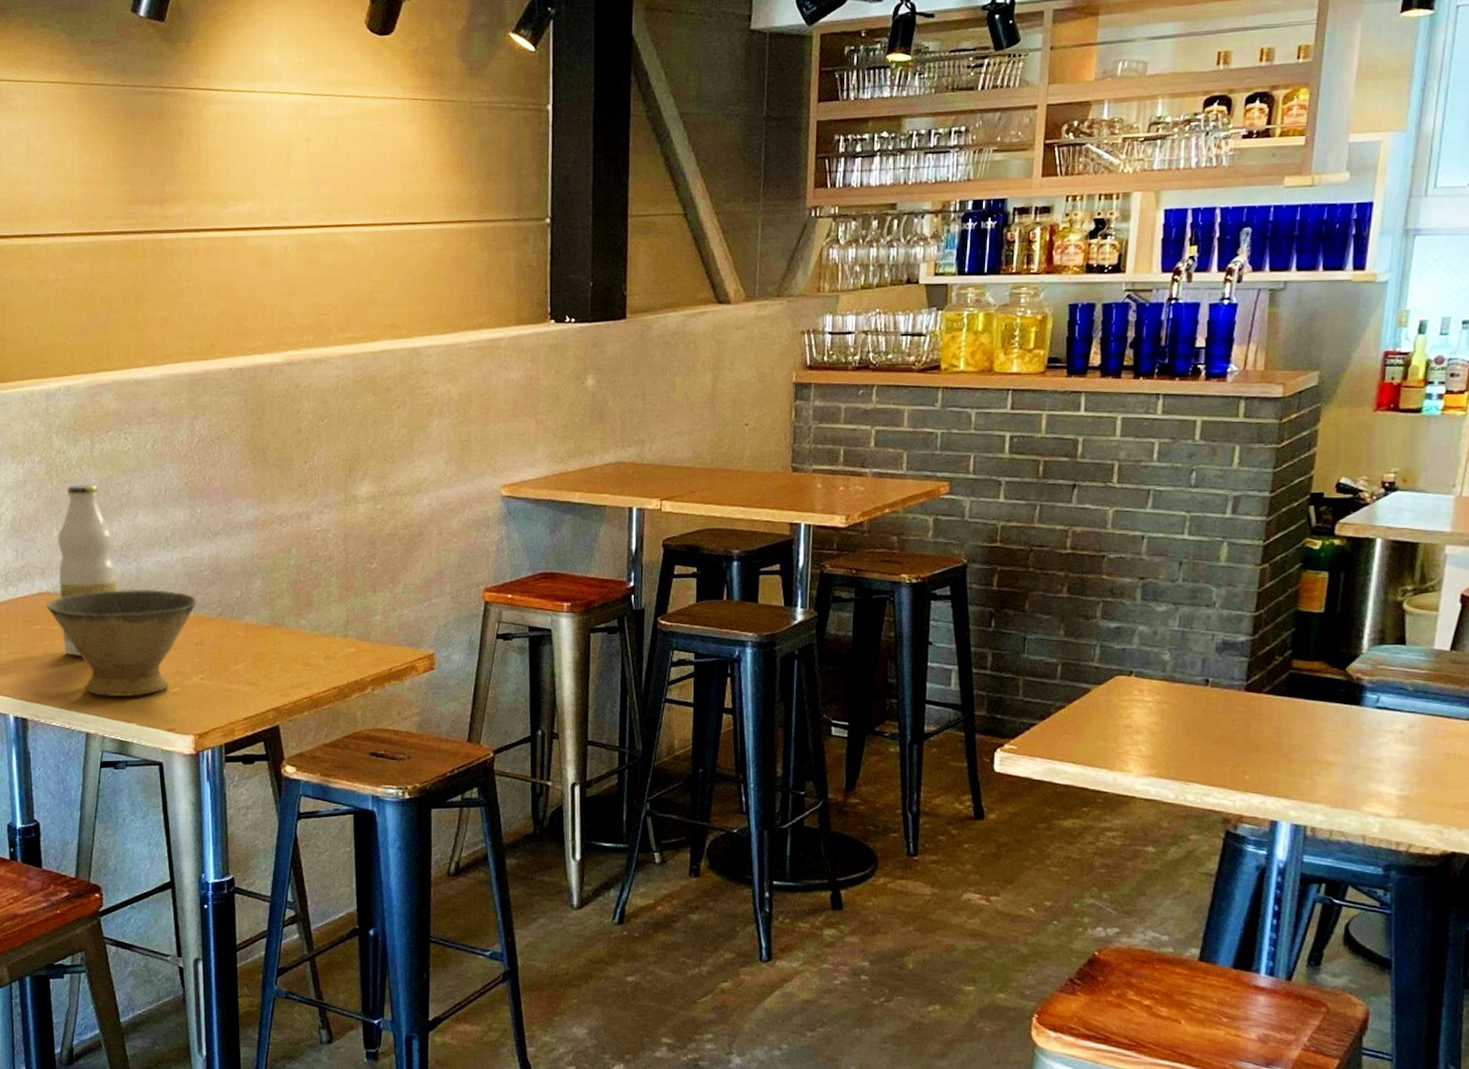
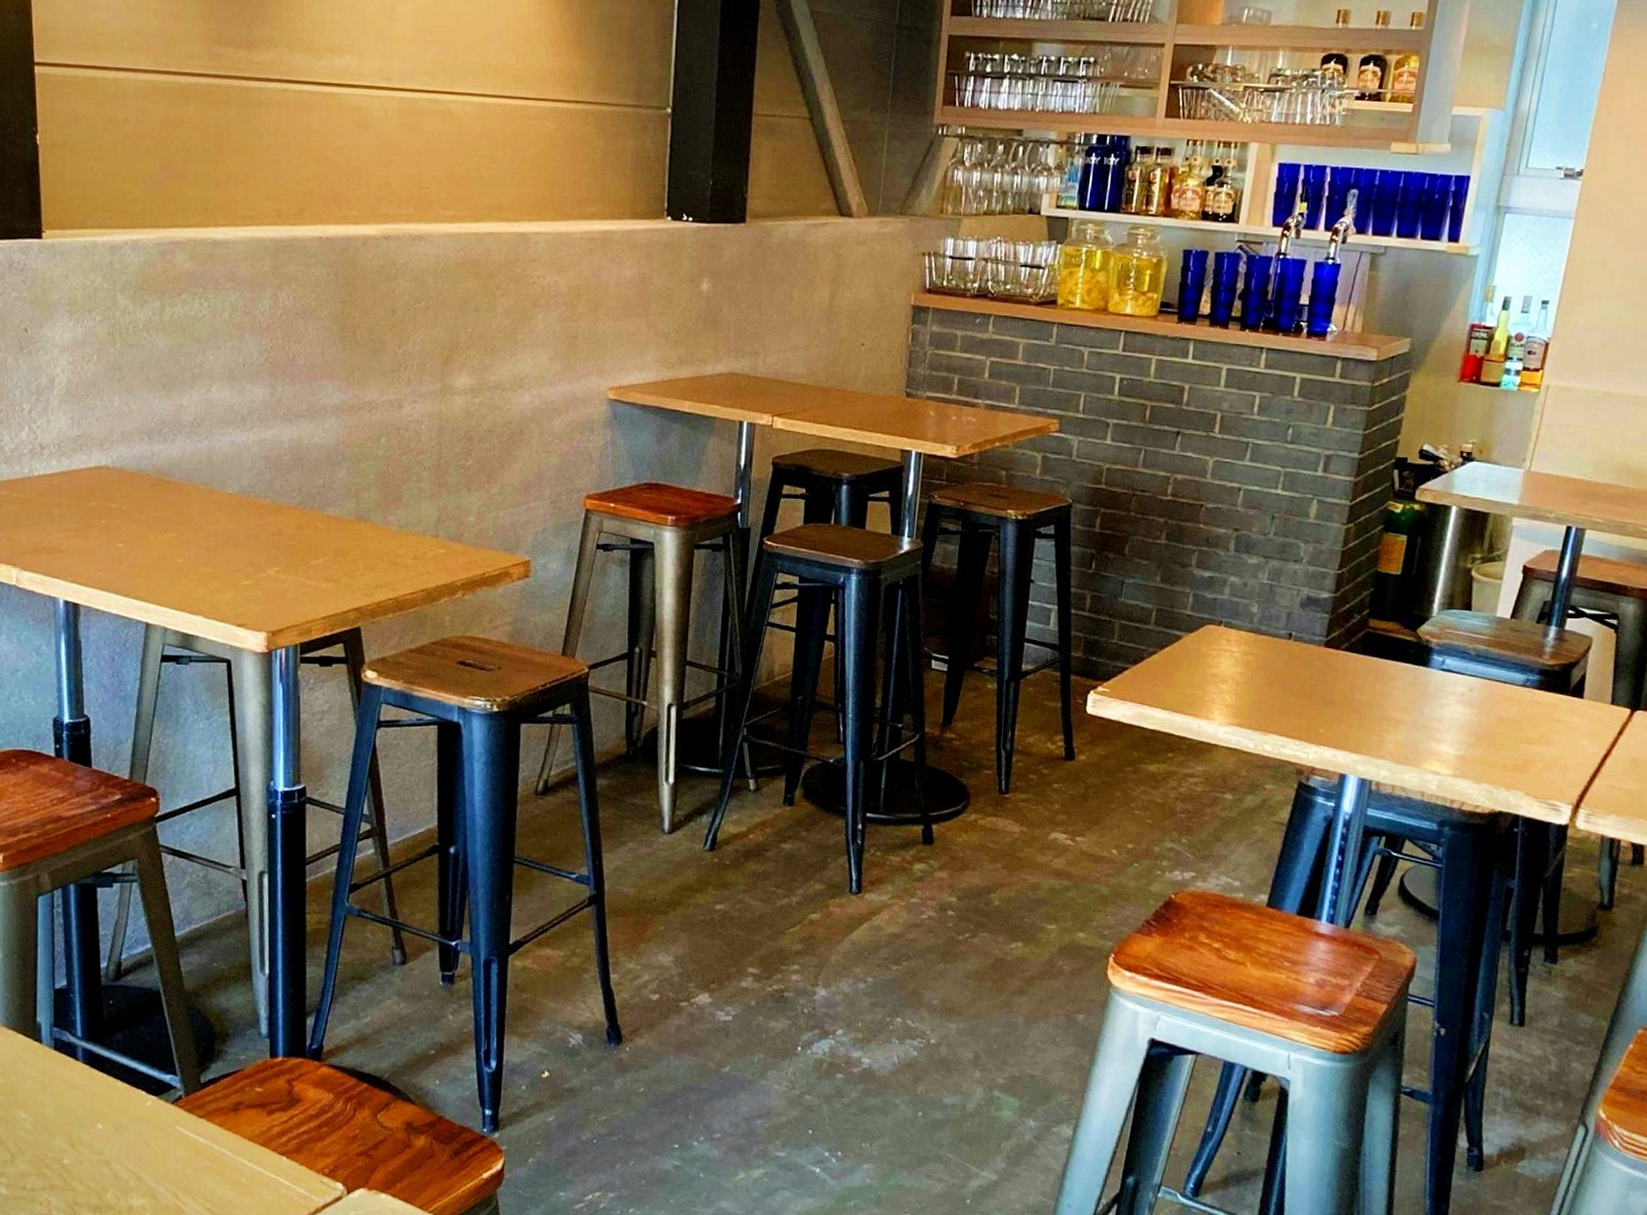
bowl: present [47,589,198,696] -> none [105,469,276,587]
bottle: present [58,485,118,657] -> none [119,350,187,540]

